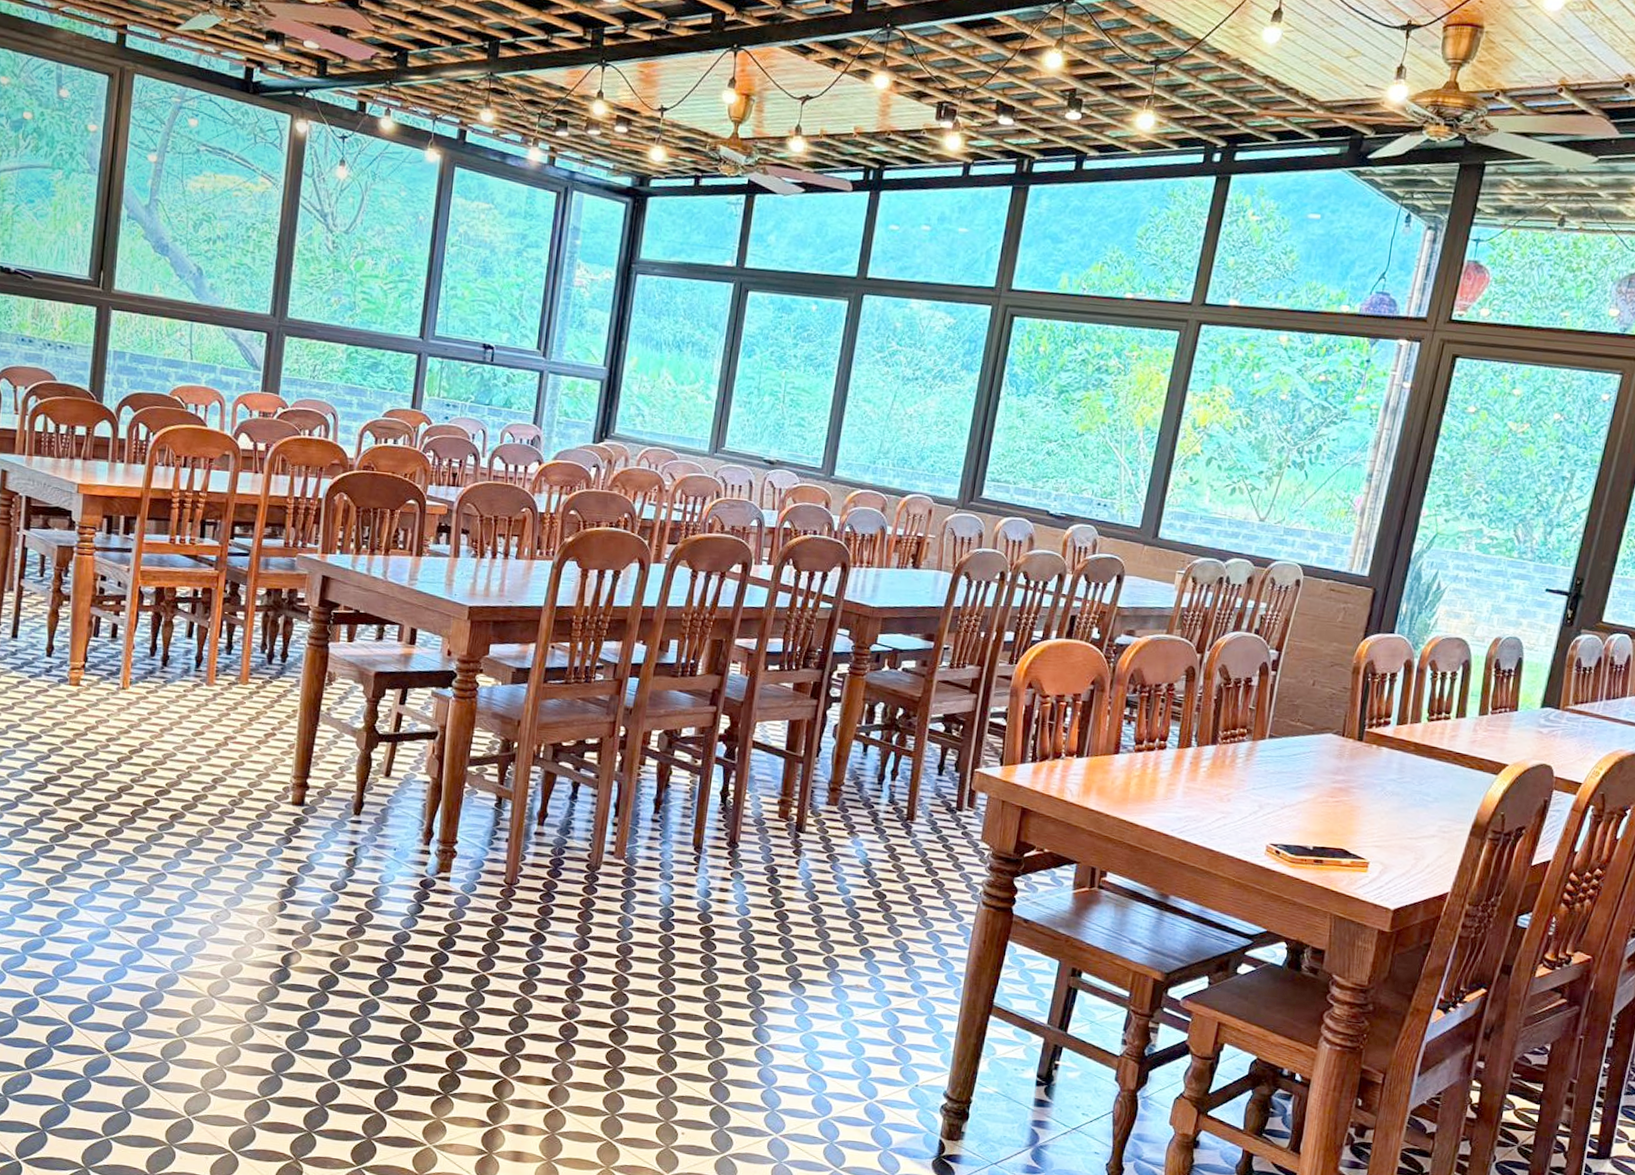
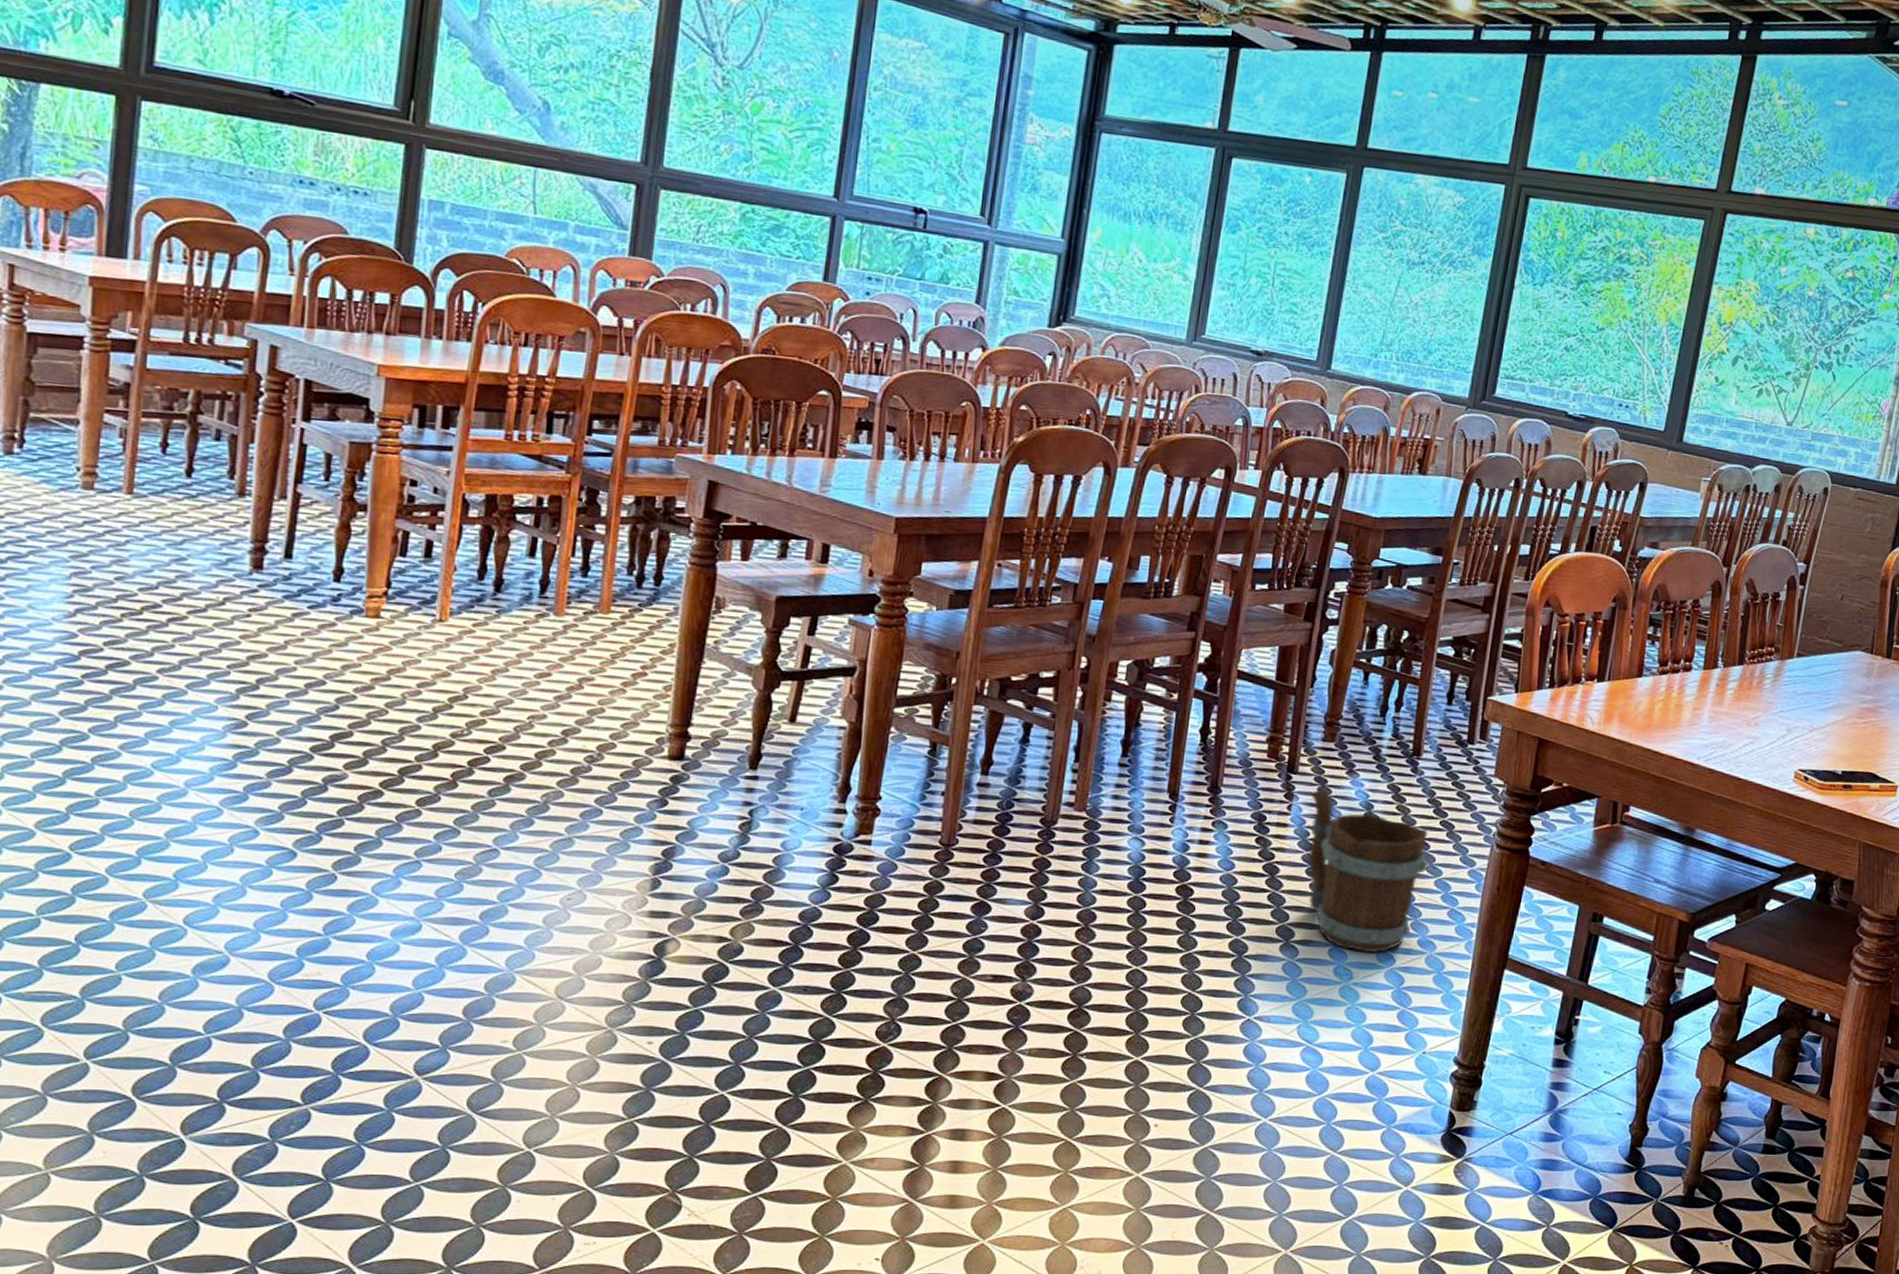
bucket: none [814,846,921,995] -> present [1308,788,1429,954]

